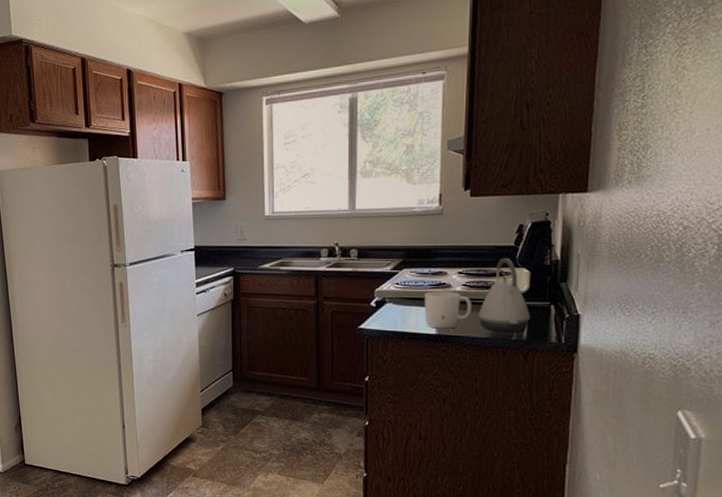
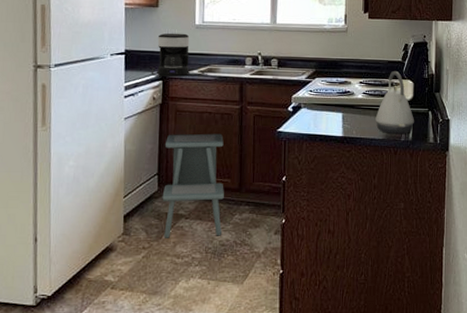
coffee maker: none [221,226,277,273] -> present [151,33,205,78]
step stool: none [237,330,301,434] -> present [162,133,224,238]
mug: present [424,291,473,329] -> none [332,98,371,132]

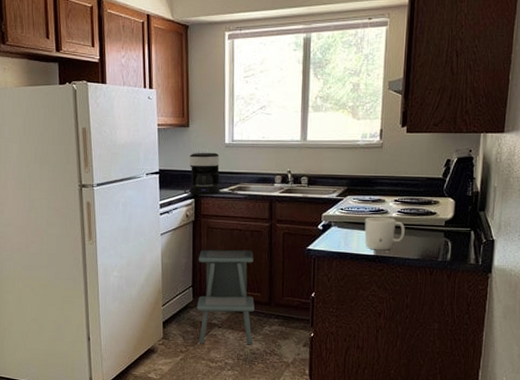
mug: none [332,98,371,132] -> present [364,217,406,251]
kettle: present [375,71,415,134] -> none [410,189,455,255]

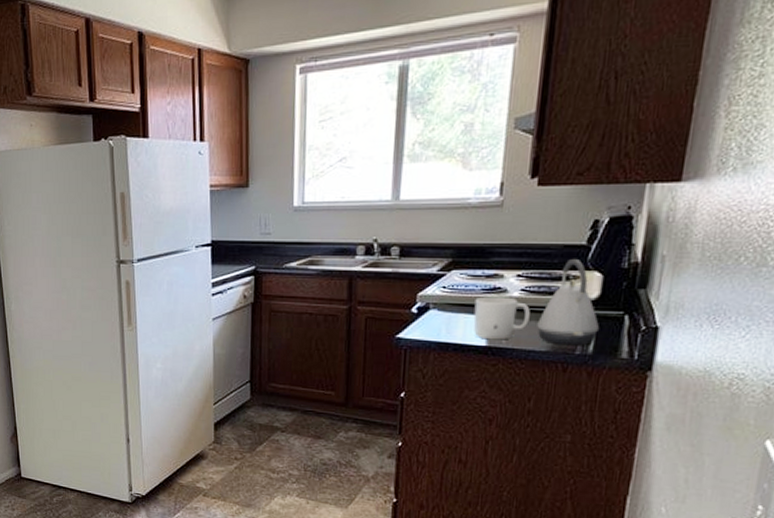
coffee maker: present [184,152,235,196] -> none [241,218,305,272]
step stool: present [196,249,255,345] -> none [255,337,327,454]
kettle: none [410,189,455,255] -> present [537,259,600,346]

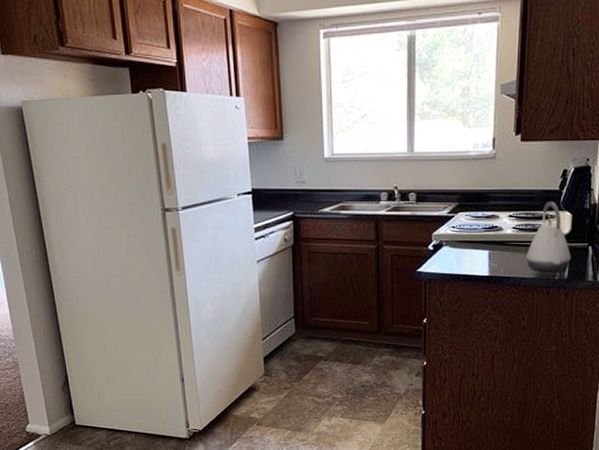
mug: present [473,296,531,340] -> none [478,234,521,270]

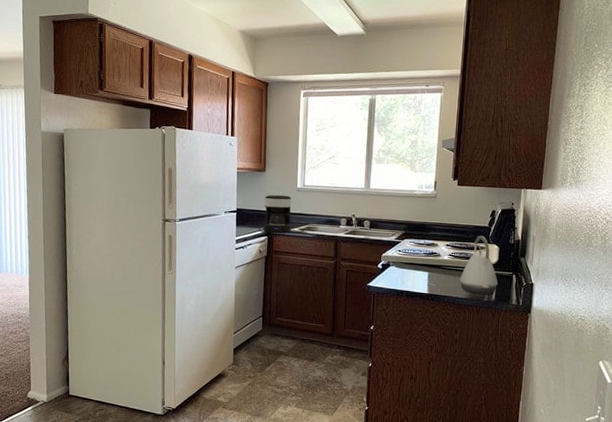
coffee maker: none [280,168,337,217] -> present [258,194,305,234]

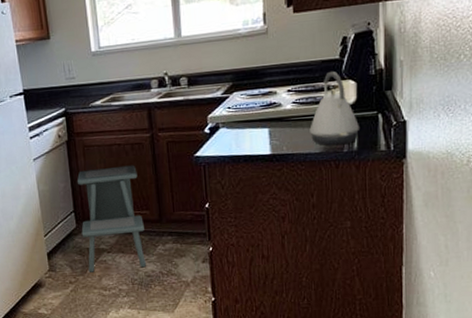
coffee maker: present [258,194,305,234] -> none [52,63,109,113]
step stool: none [265,283,319,373] -> present [77,165,146,272]

